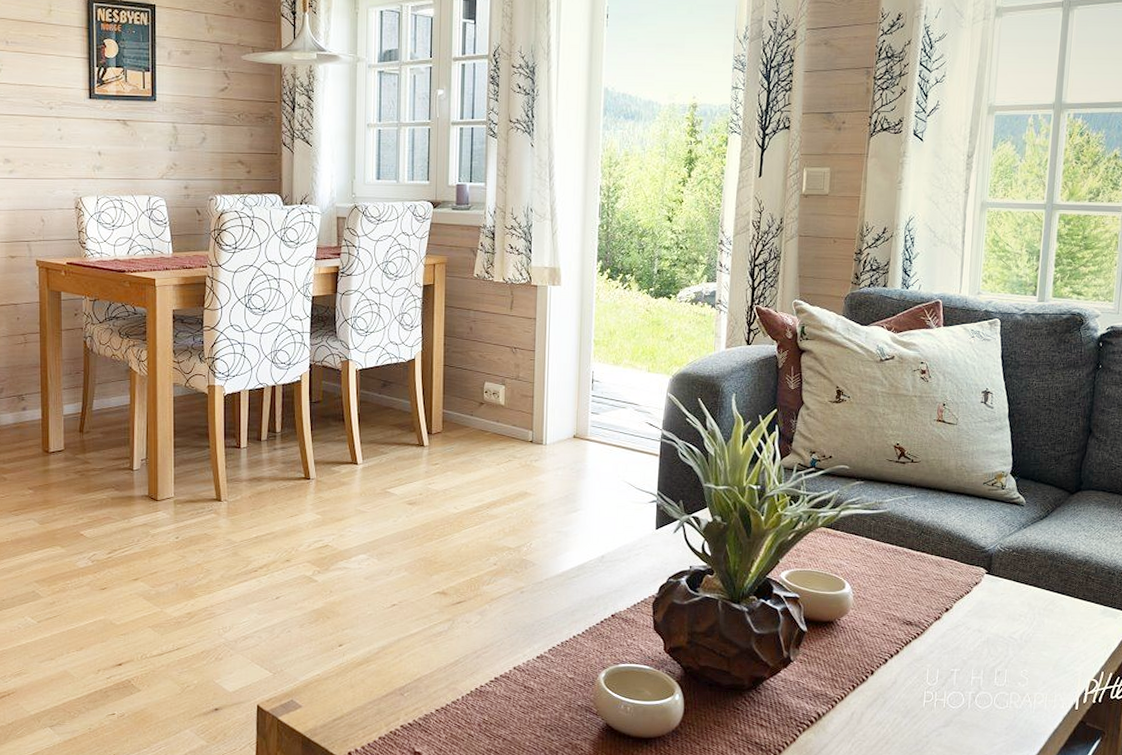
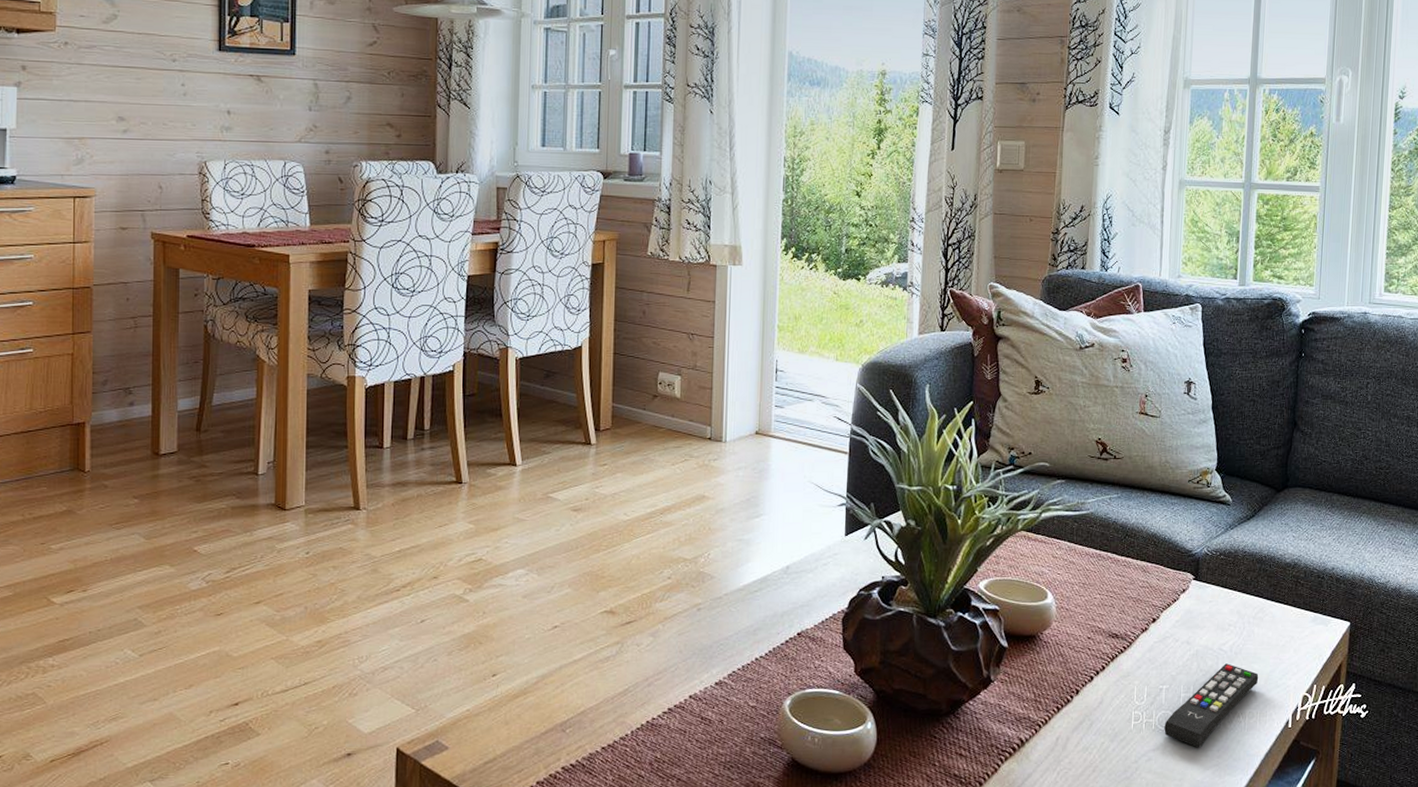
remote control: none [954,650,1048,726] -> present [1164,663,1259,748]

